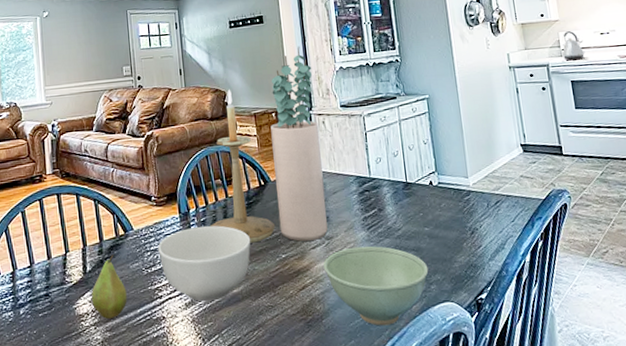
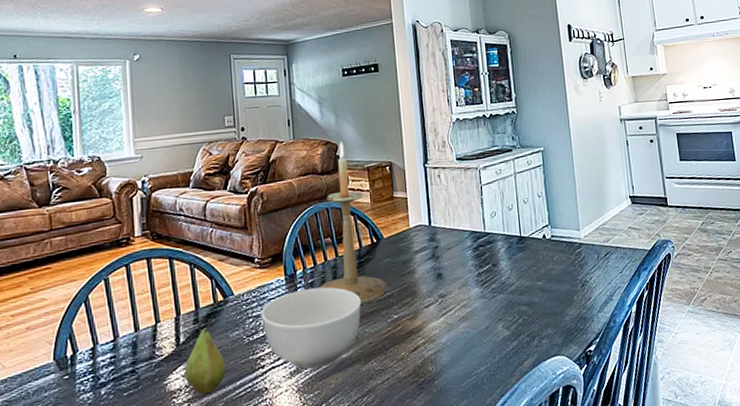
vase: present [270,46,328,242] -> none [384,96,442,301]
bowl: present [323,246,429,326] -> none [436,302,541,384]
kettle: present [562,31,585,61] -> none [668,85,689,114]

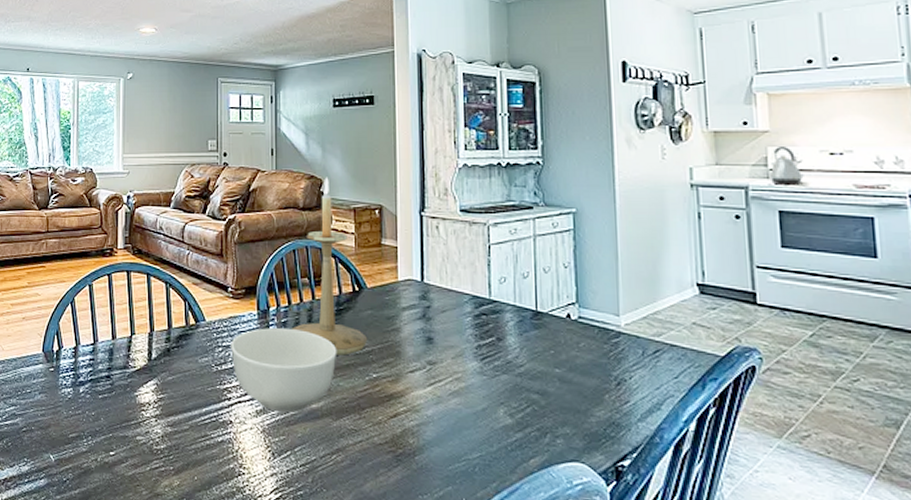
fruit: present [185,323,226,394] -> none [155,344,193,413]
kettle: none [668,85,689,114] -> present [769,147,802,185]

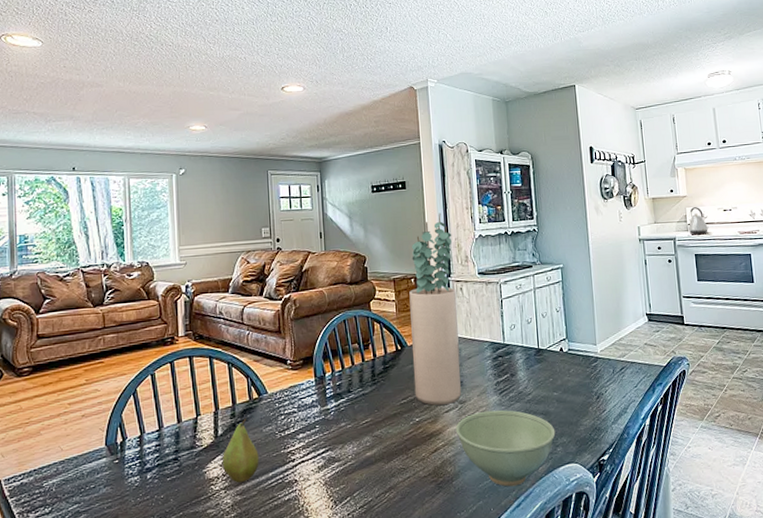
fruit: none [155,344,193,413] -> present [222,418,259,483]
bowl: present [231,327,337,413] -> none [292,389,386,465]
candlestick: present [291,177,368,356] -> none [345,254,411,407]
vase: none [371,134,432,364] -> present [409,213,462,406]
bowl: none [421,378,555,477] -> present [455,410,556,487]

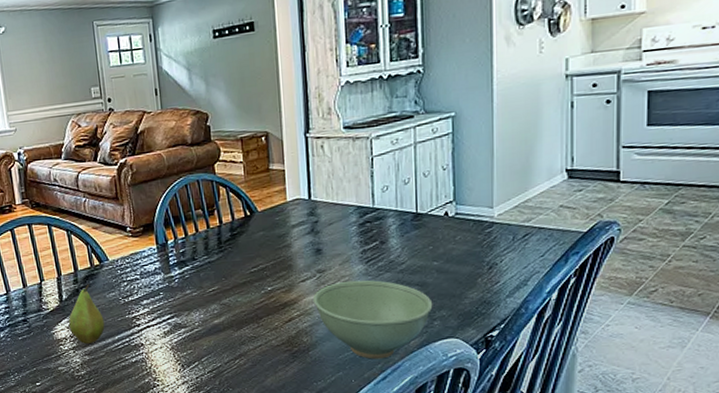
vase: present [409,213,462,406] -> none [259,57,321,275]
kettle: present [688,207,708,235] -> none [641,26,673,66]

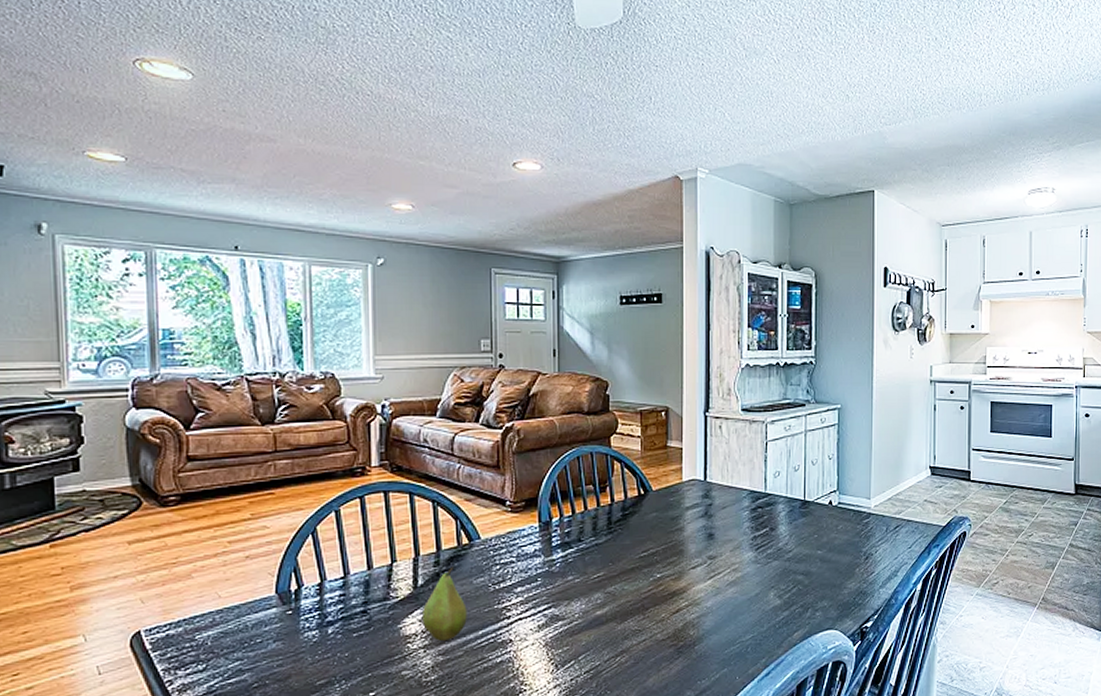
bowl: present [312,280,433,359] -> none [702,567,816,654]

